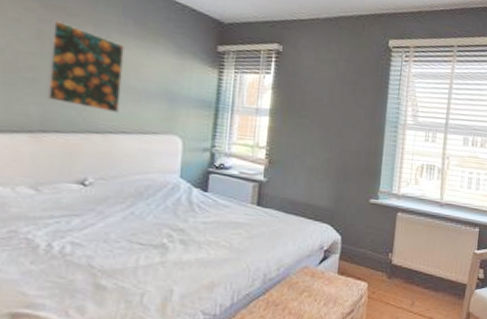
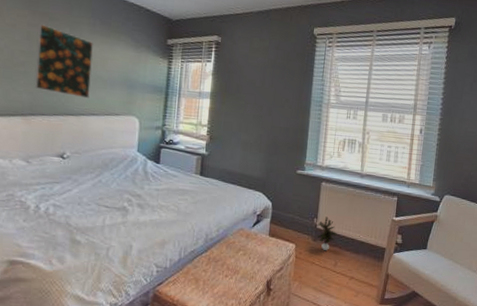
potted plant: none [392,251,414,289] -> present [317,216,337,250]

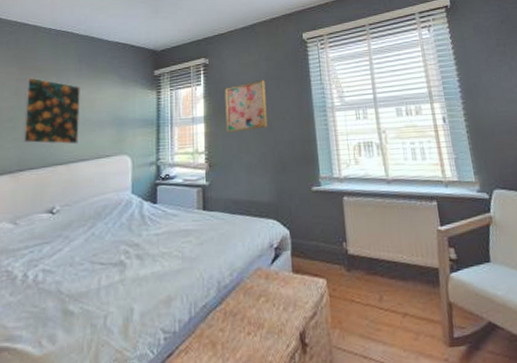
wall art: none [229,67,271,113] -> present [225,80,268,133]
potted plant: present [317,216,337,250] -> none [348,238,375,282]

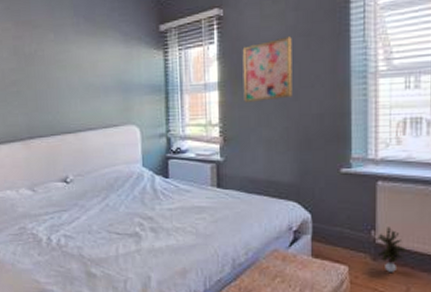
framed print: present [22,77,80,145] -> none [24,35,84,112]
potted plant: none [348,238,375,282] -> present [377,227,406,272]

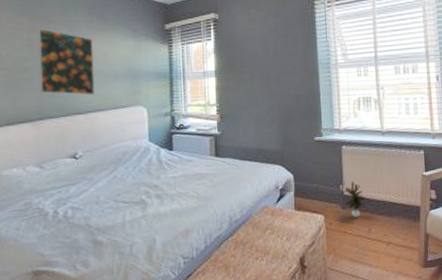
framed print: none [24,35,84,112] -> present [38,29,95,95]
wall art: present [242,36,293,102] -> none [234,36,275,86]

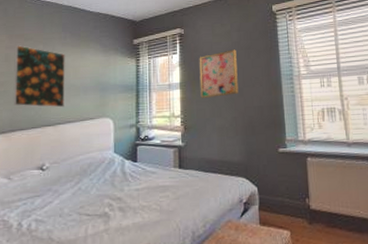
wall art: none [234,36,275,86] -> present [199,49,239,98]
potted plant: present [344,181,366,217] -> none [311,194,334,234]

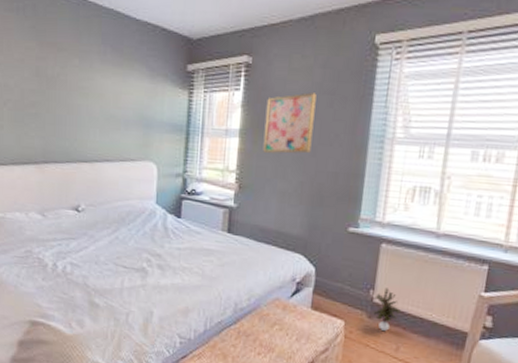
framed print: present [13,45,65,108] -> none [45,57,105,142]
potted plant: none [311,194,334,234] -> present [373,287,401,331]

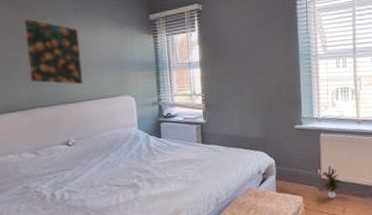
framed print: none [45,57,105,142] -> present [22,18,84,85]
wall art: present [262,92,317,154] -> none [218,28,258,77]

